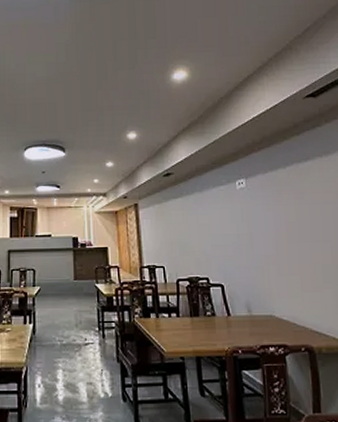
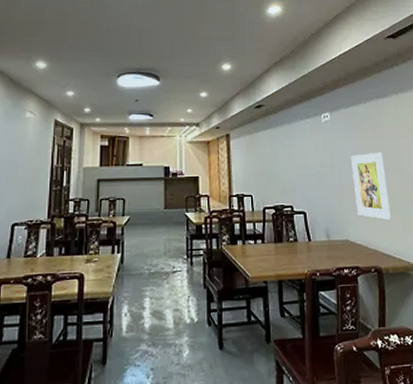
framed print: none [271,220,322,294] -> present [351,152,392,220]

